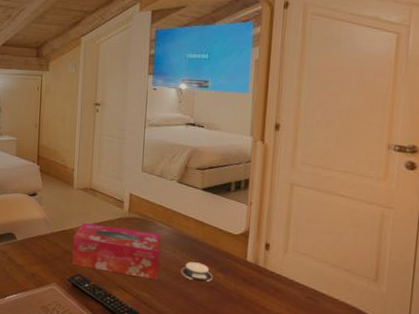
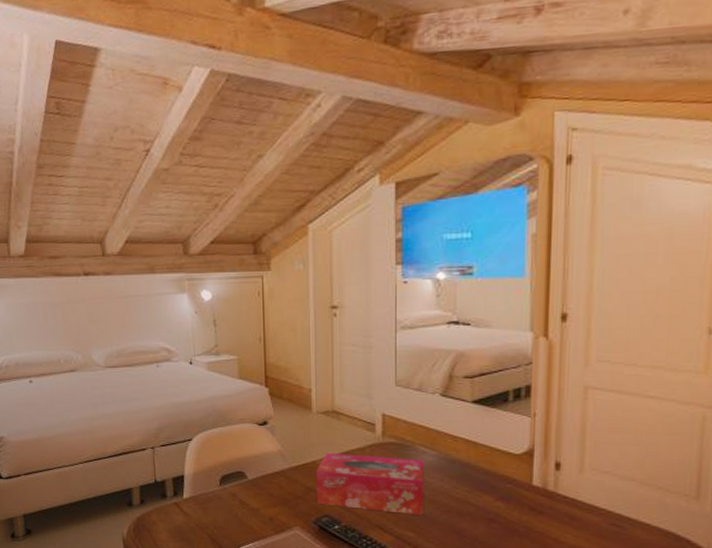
architectural model: present [181,262,213,282] -> none [451,491,491,513]

